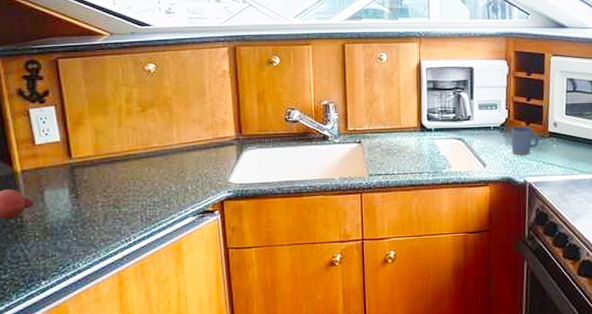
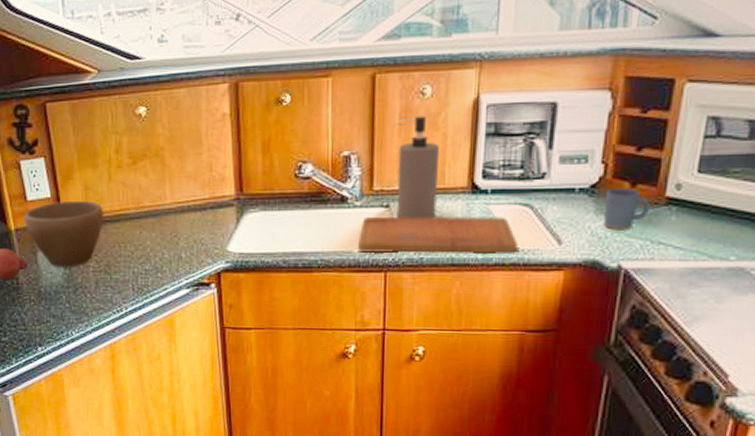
bowl: none [31,143,114,204] -> present [24,200,104,267]
cutting board: none [339,148,457,179] -> present [358,217,519,255]
soap dispenser: none [360,75,396,152] -> present [393,116,440,219]

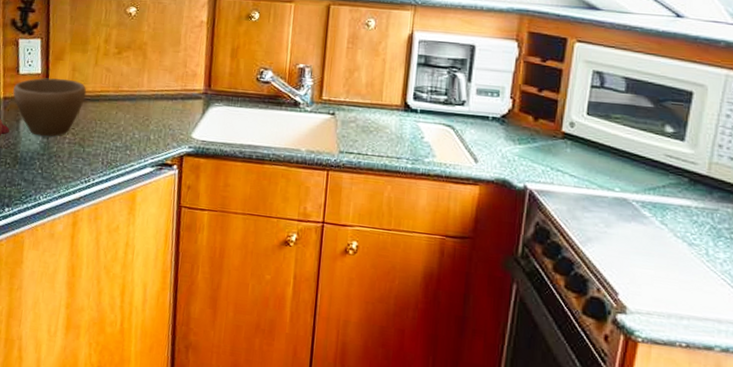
cutting board: present [358,217,519,255] -> none [306,121,442,166]
soap dispenser: present [393,116,440,219] -> none [340,42,380,129]
mug: present [603,187,649,231] -> none [511,119,549,156]

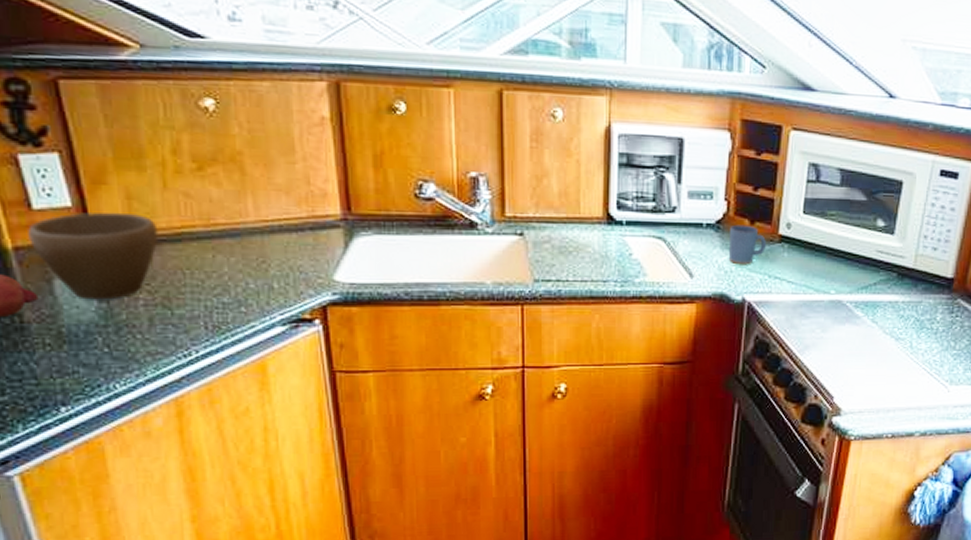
mug: none [511,119,549,156] -> present [728,224,766,265]

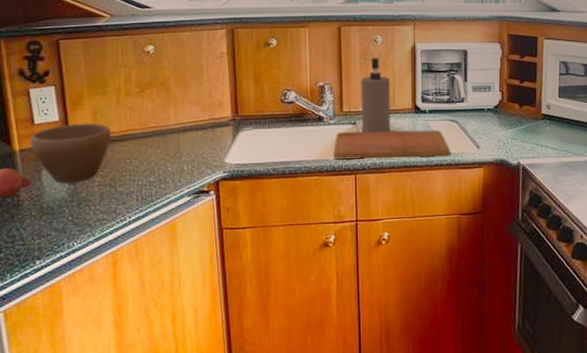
cutting board: none [491,246,654,287] -> present [333,130,451,160]
soap dispenser: none [524,139,574,249] -> present [356,57,391,133]
mug: present [728,224,766,265] -> none [504,108,533,138]

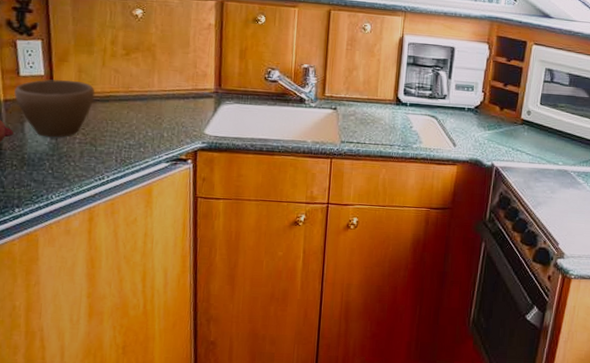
cutting board: present [333,130,451,160] -> none [311,116,427,151]
soap dispenser: present [356,57,391,133] -> none [341,44,375,121]

